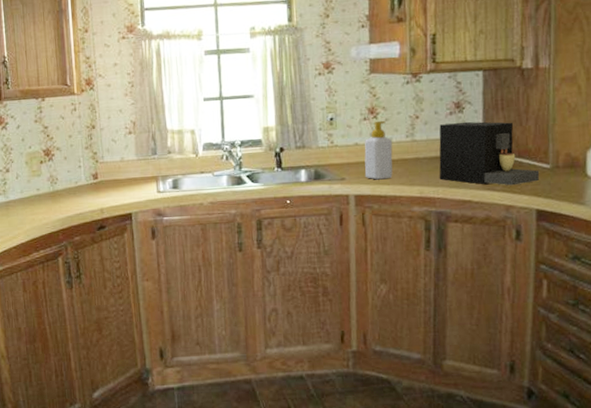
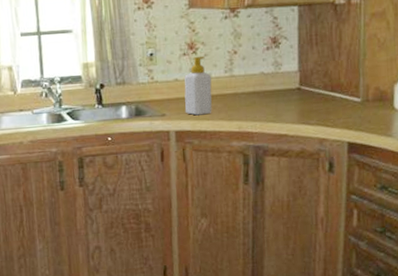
coffee maker: present [439,121,540,186] -> none [256,56,351,120]

